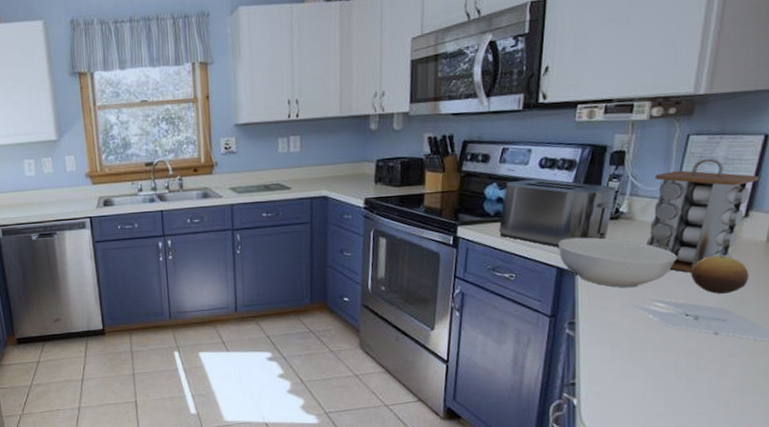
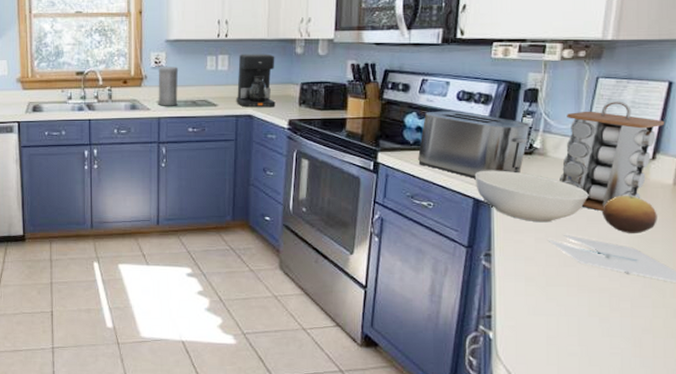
canister: none [228,151,251,193] -> present [158,67,179,106]
coffee maker: none [310,131,351,189] -> present [236,53,276,108]

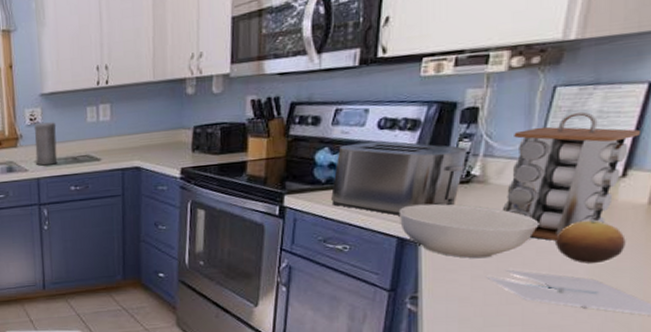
coffee maker: present [236,53,276,108] -> none [121,97,166,160]

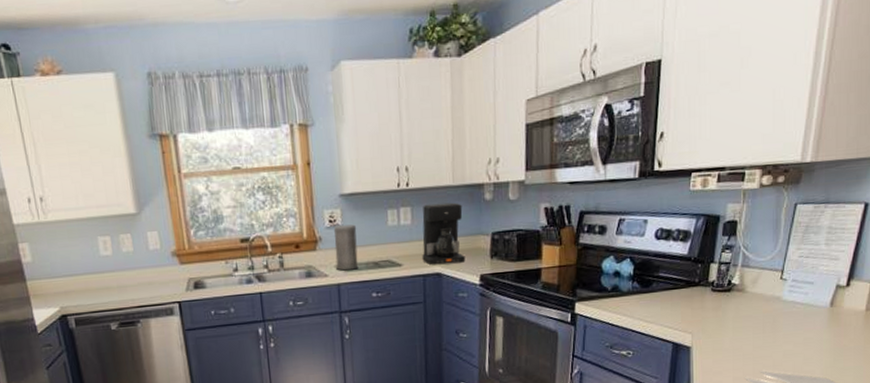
coffee maker: none [121,97,166,160] -> present [422,202,466,266]
toaster: present [331,141,468,216] -> none [616,251,729,322]
bowl: present [398,204,539,259] -> none [673,310,785,362]
spice rack: present [502,111,642,241] -> none [756,227,860,344]
fruit: present [556,220,626,263] -> none [798,325,850,364]

